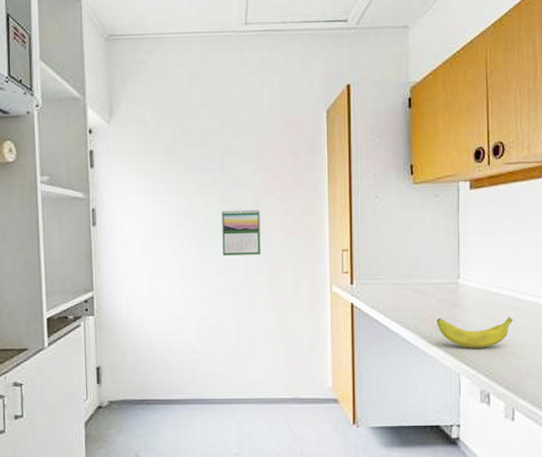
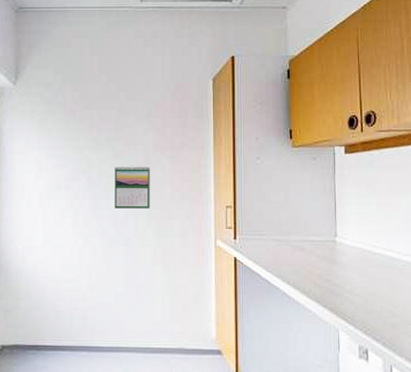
banana: present [437,317,513,348] -> none [316,274,388,304]

